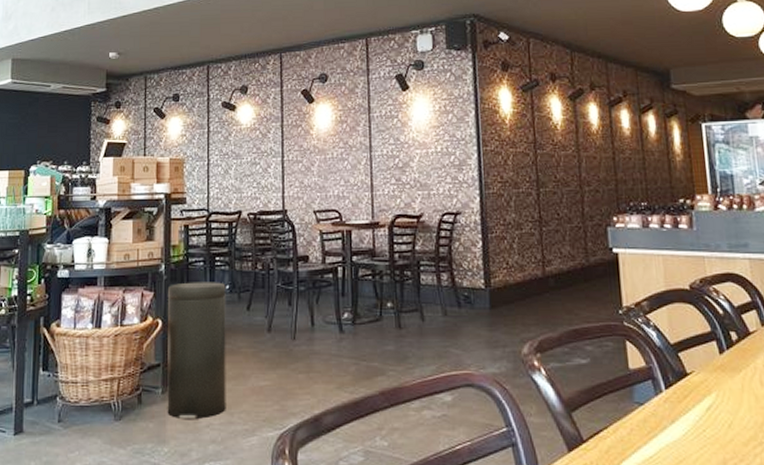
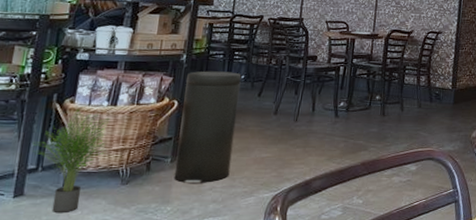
potted plant: none [26,333,96,453] -> present [32,109,110,212]

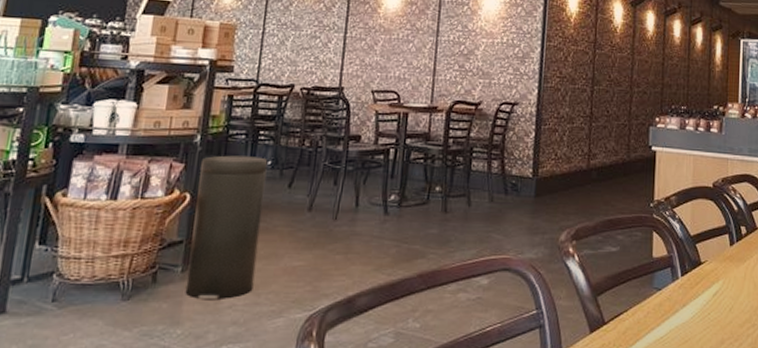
potted plant: present [32,109,110,212] -> none [17,204,109,335]

